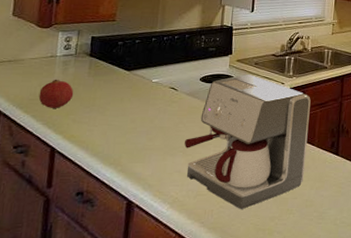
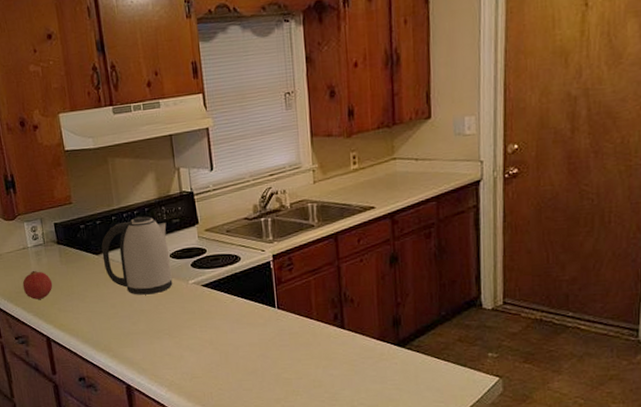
kettle: none [133,41,203,113] -> present [101,216,173,295]
coffee maker: present [184,74,311,209] -> none [168,244,307,391]

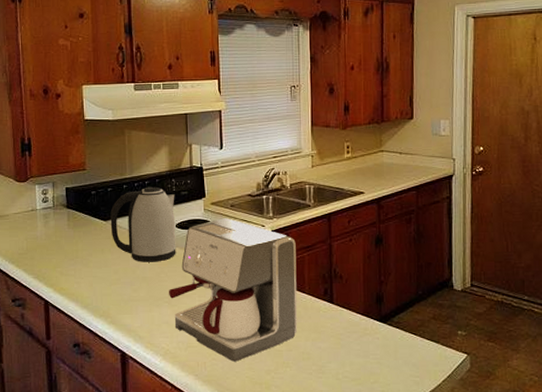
fruit: present [22,270,53,300] -> none [26,232,58,262]
coffee maker: none [168,244,307,391] -> present [169,218,298,362]

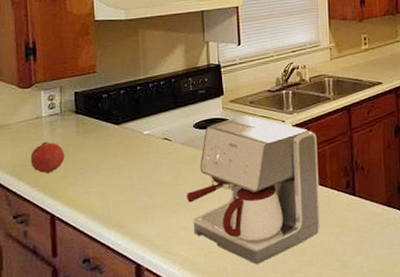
fruit: none [26,232,58,262] -> present [30,141,65,173]
kettle: present [110,186,176,262] -> none [123,86,194,167]

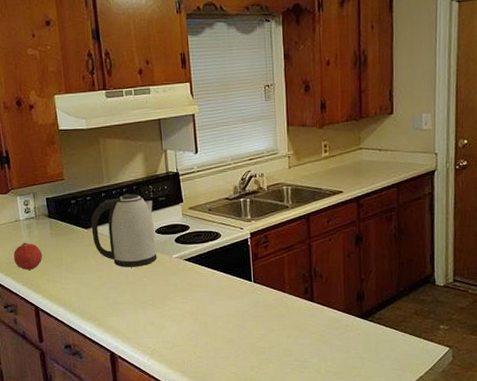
kettle: none [123,86,194,167] -> present [90,193,157,268]
coffee maker: present [187,115,321,264] -> none [152,222,279,359]

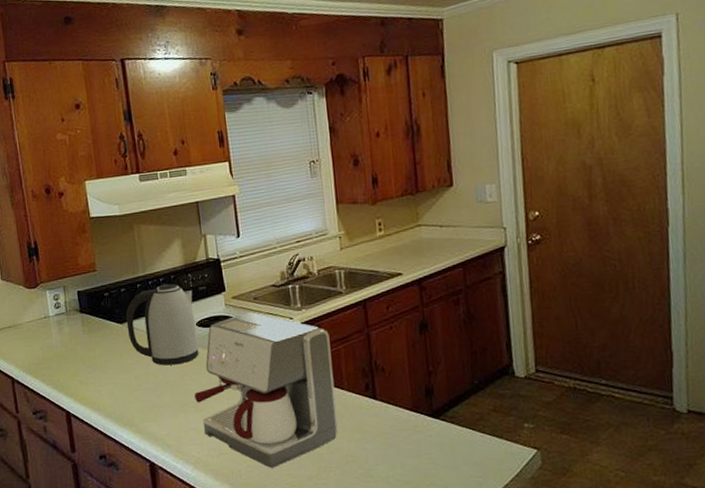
fruit: present [13,242,43,270] -> none [42,340,75,371]
coffee maker: none [152,222,279,359] -> present [194,312,339,468]

